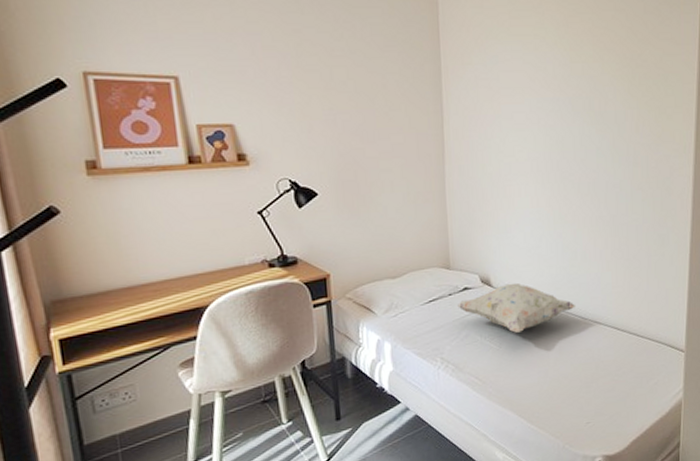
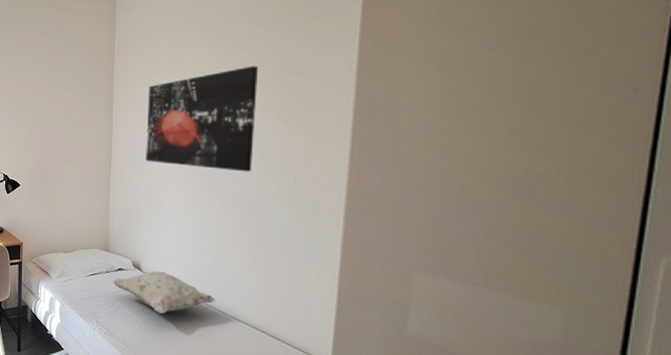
wall art: none [485,31,608,157] -> present [146,65,259,172]

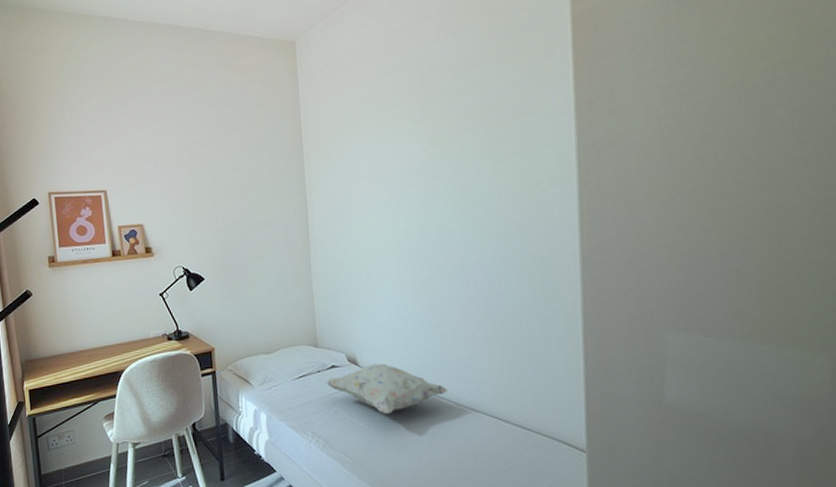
wall art: present [146,65,259,172] -> none [344,113,472,237]

